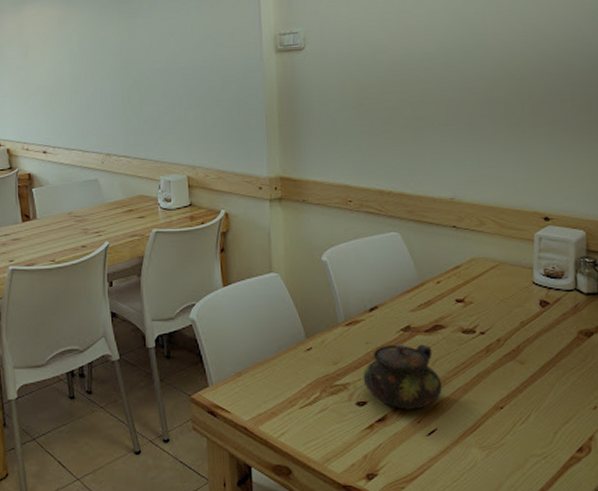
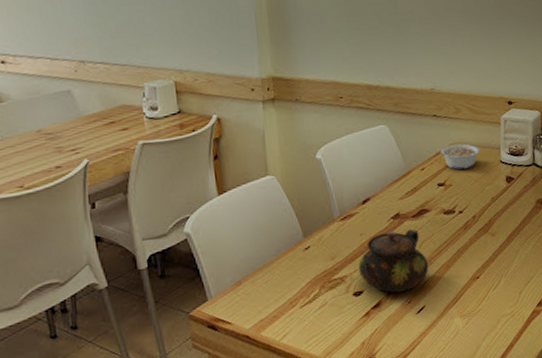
legume: none [454,259,508,287] -> present [436,143,480,170]

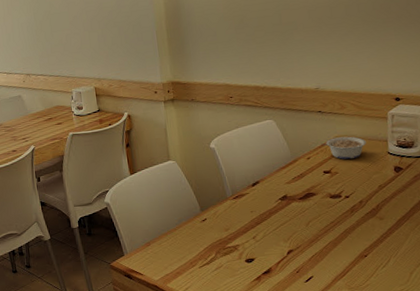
teapot: present [358,229,429,293] -> none [249,209,316,263]

